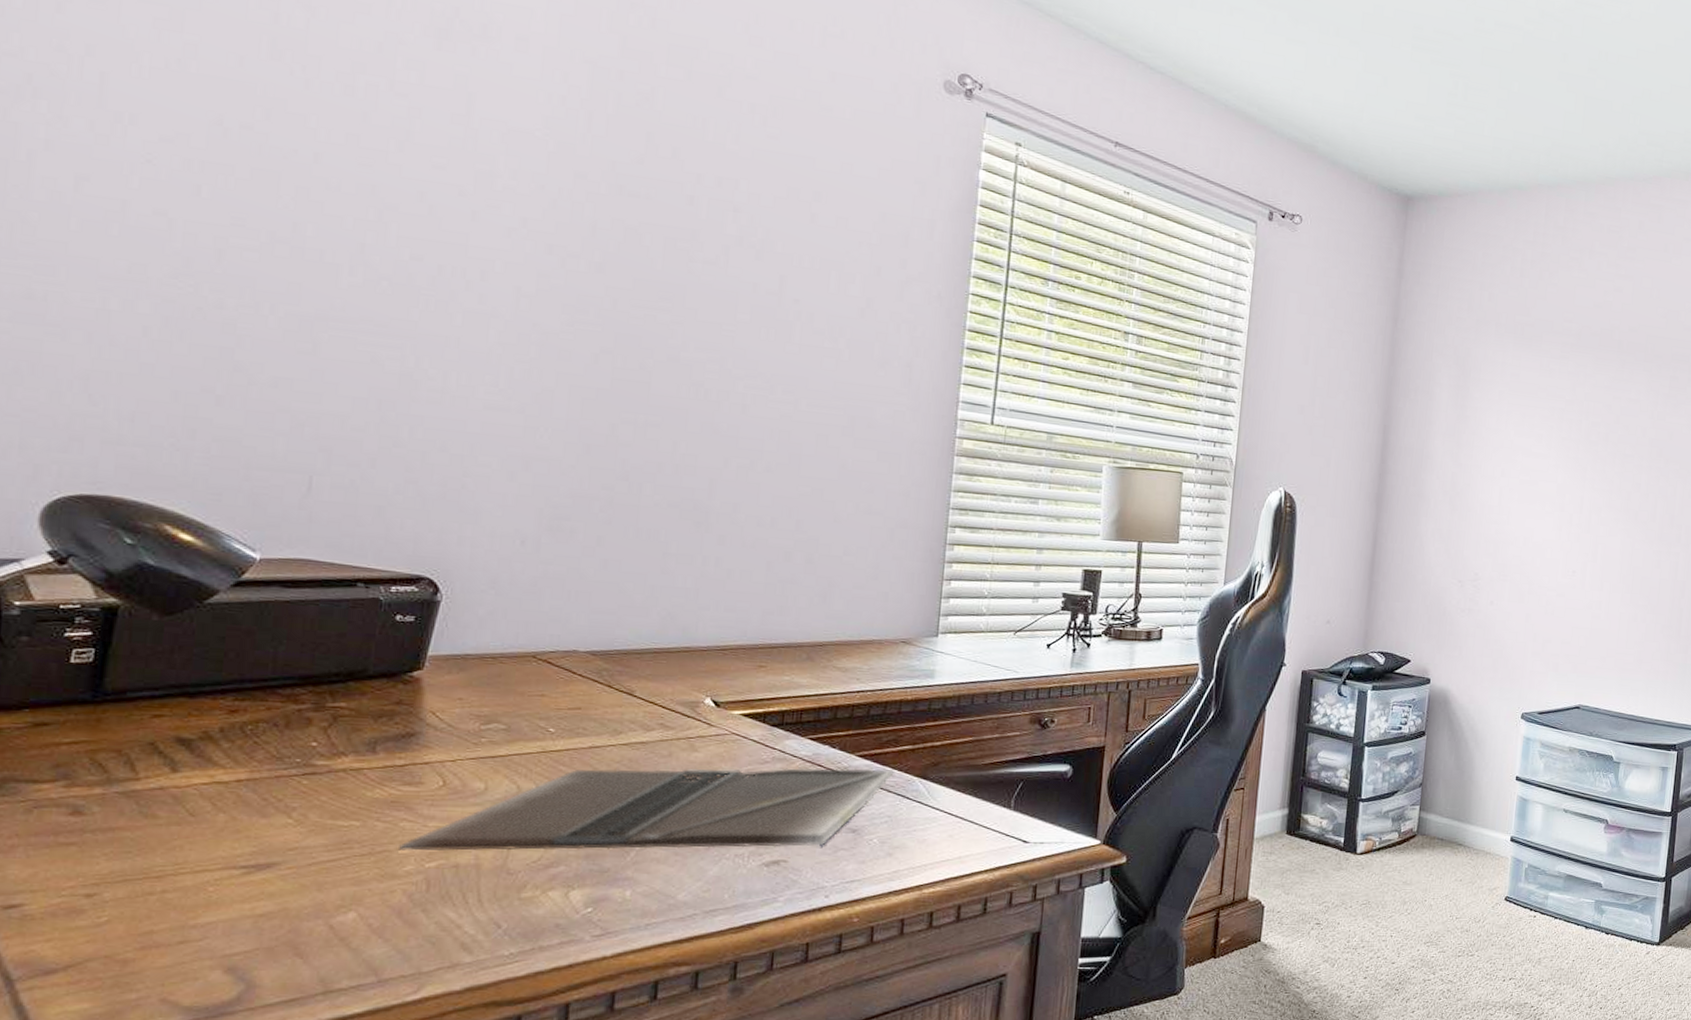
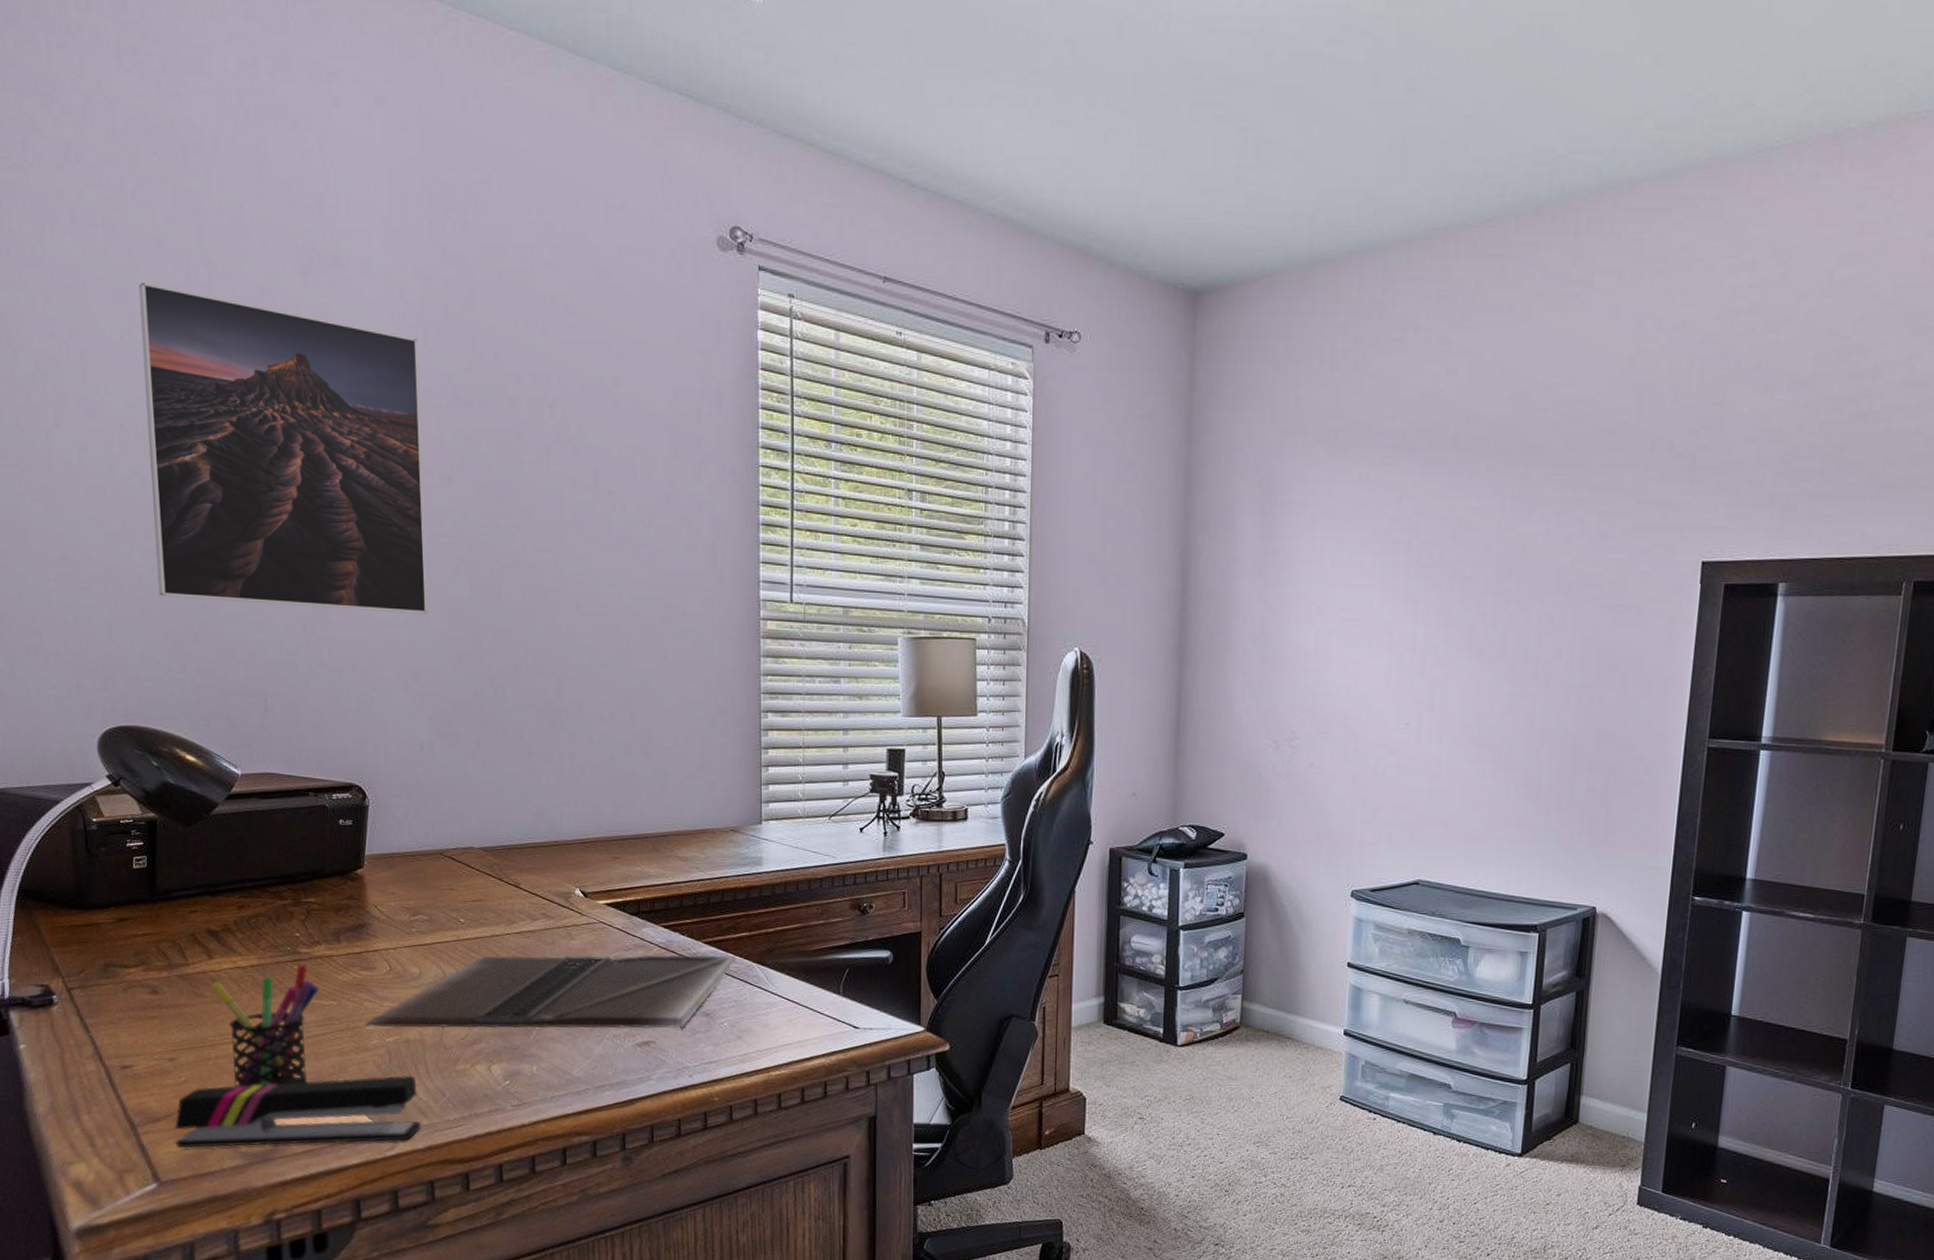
stapler: none [78,906,462,1006] -> present [175,1076,421,1148]
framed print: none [170,13,578,401] -> present [138,282,428,614]
pen holder: none [170,778,337,927] -> present [211,963,320,1088]

